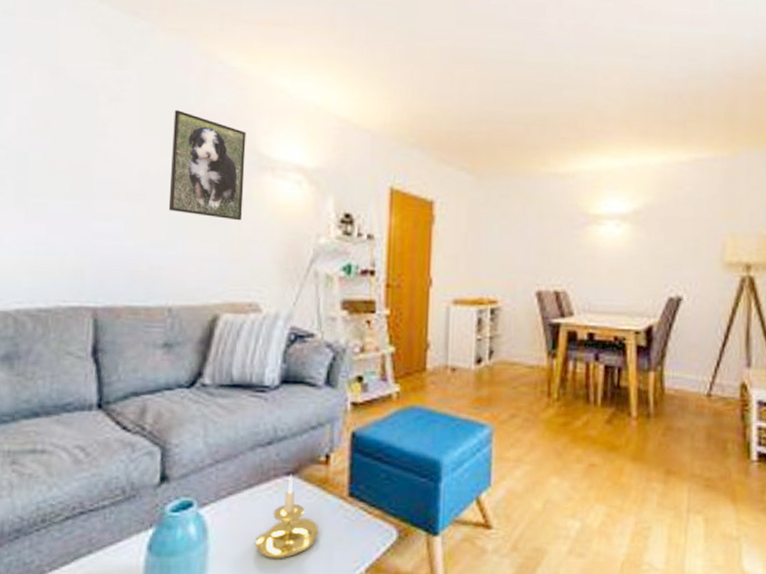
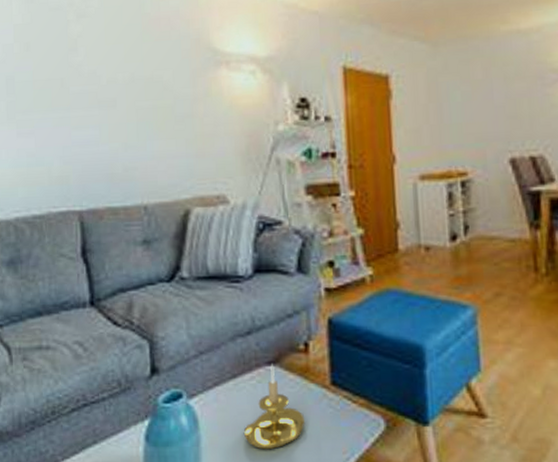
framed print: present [168,110,246,221] -> none [133,18,203,117]

